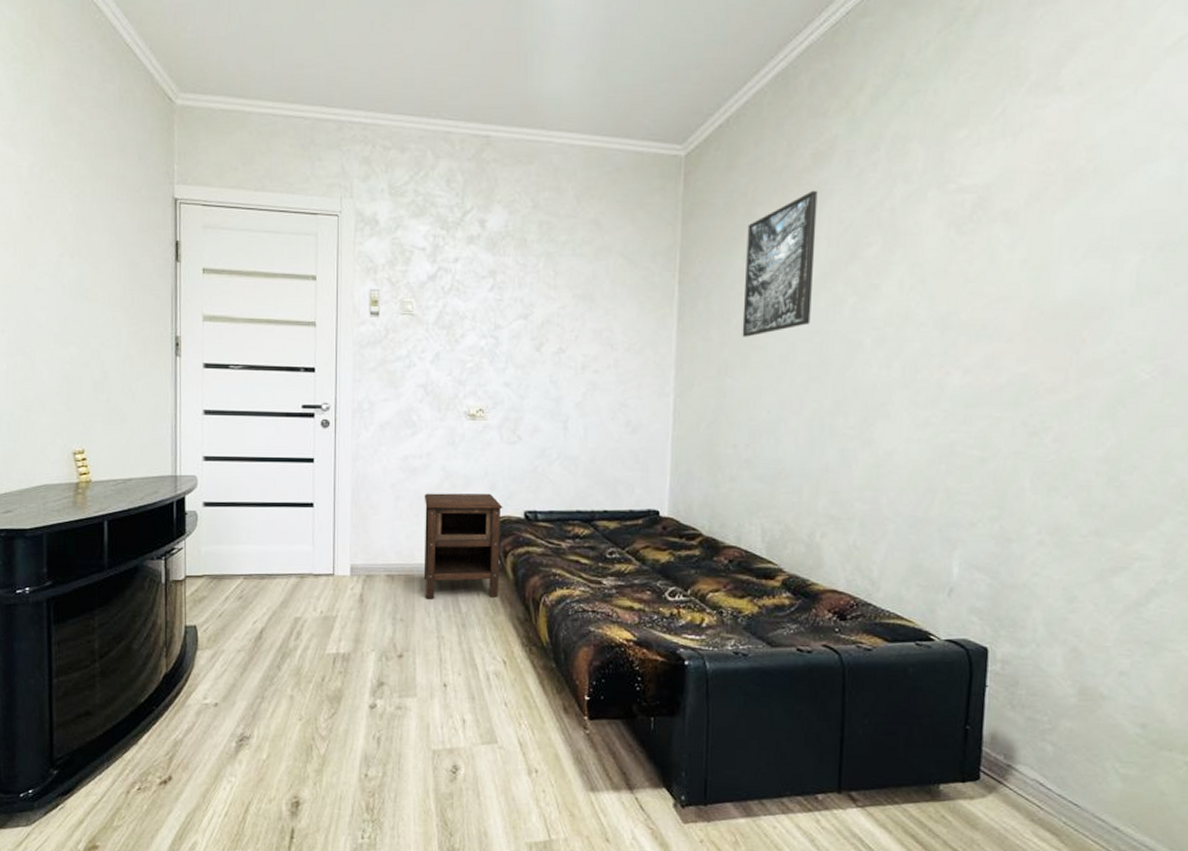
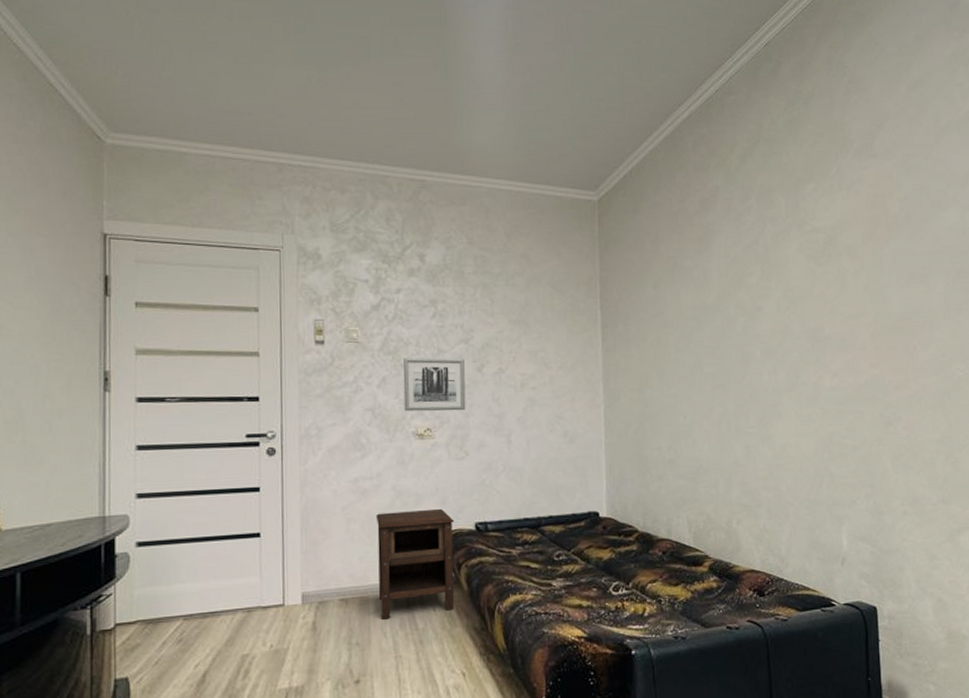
wall art: none [457,333,522,392] -> present [403,357,466,412]
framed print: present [742,190,818,337] -> none [654,230,711,353]

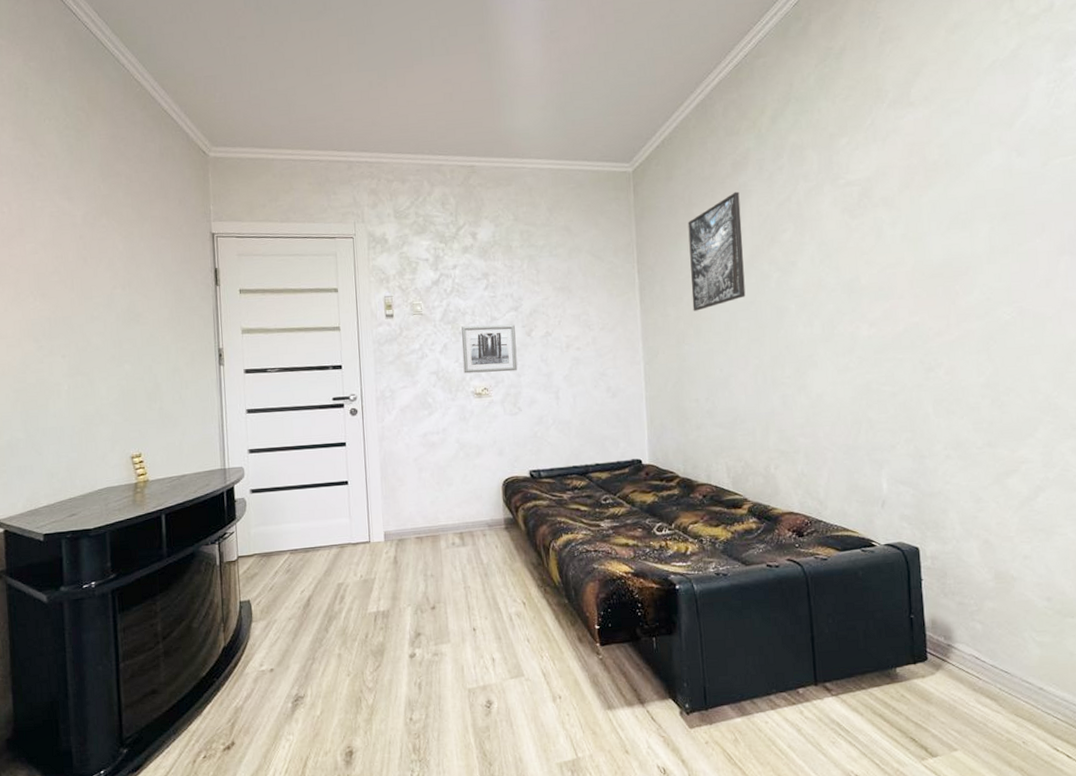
nightstand: present [375,508,455,620] -> none [443,458,514,555]
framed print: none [654,230,711,353] -> present [688,191,746,311]

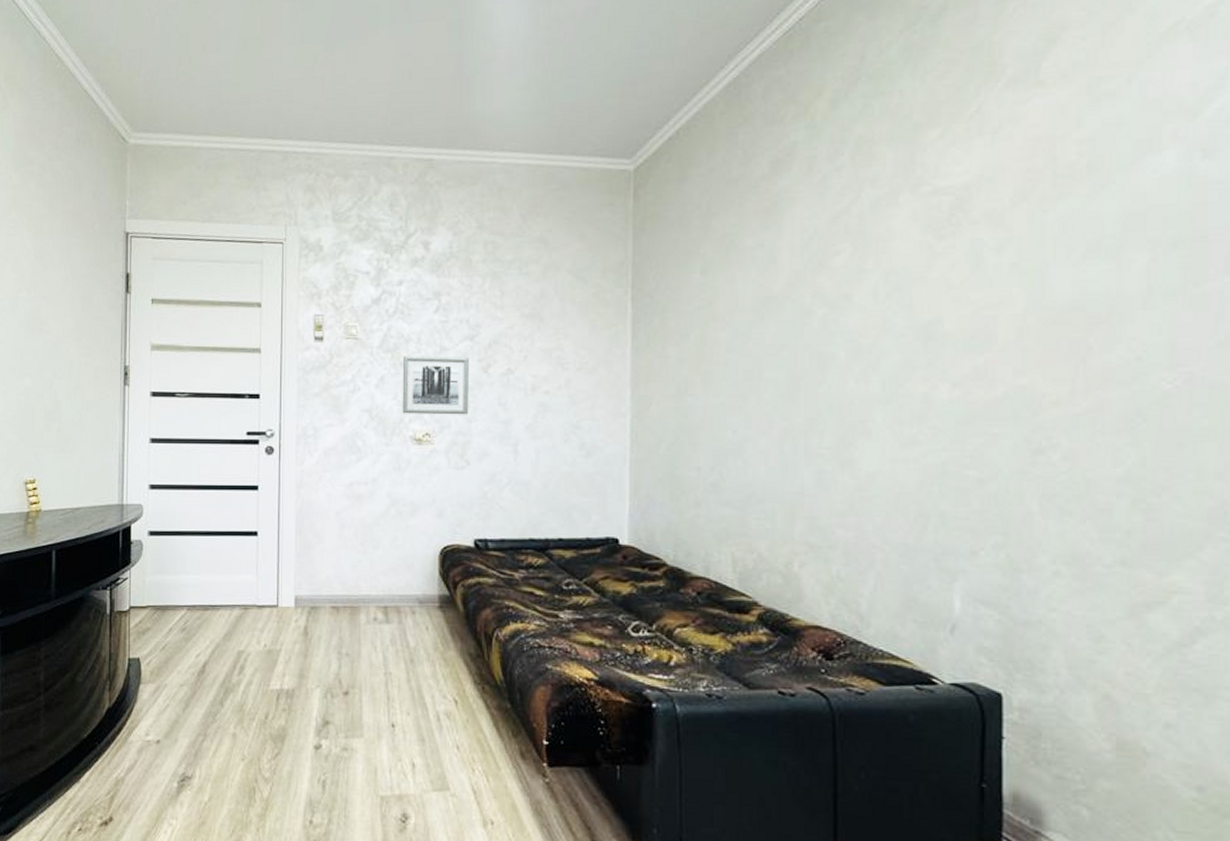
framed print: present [688,191,746,311] -> none [702,199,778,353]

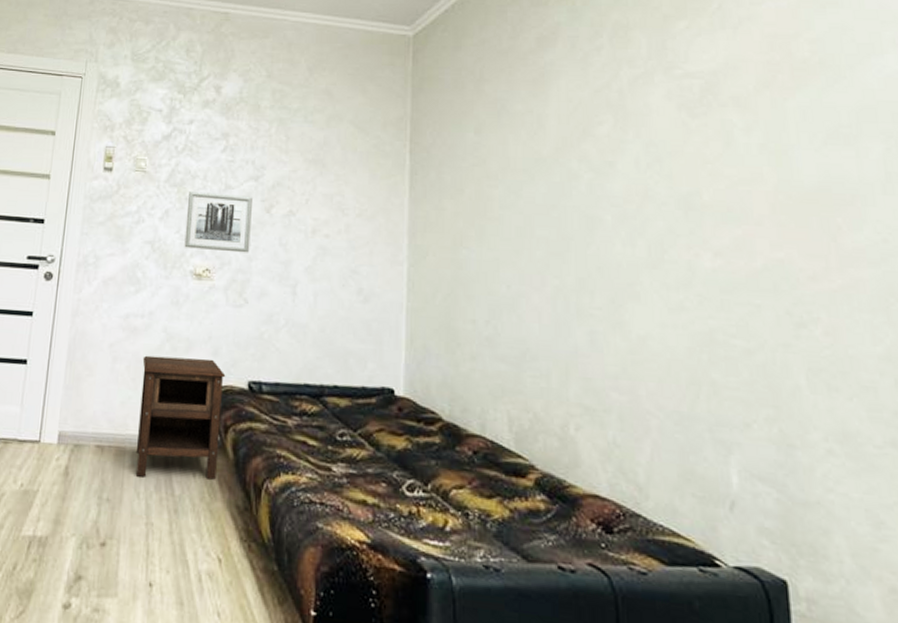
nightstand: none [369,520,452,633] -> present [136,355,226,480]

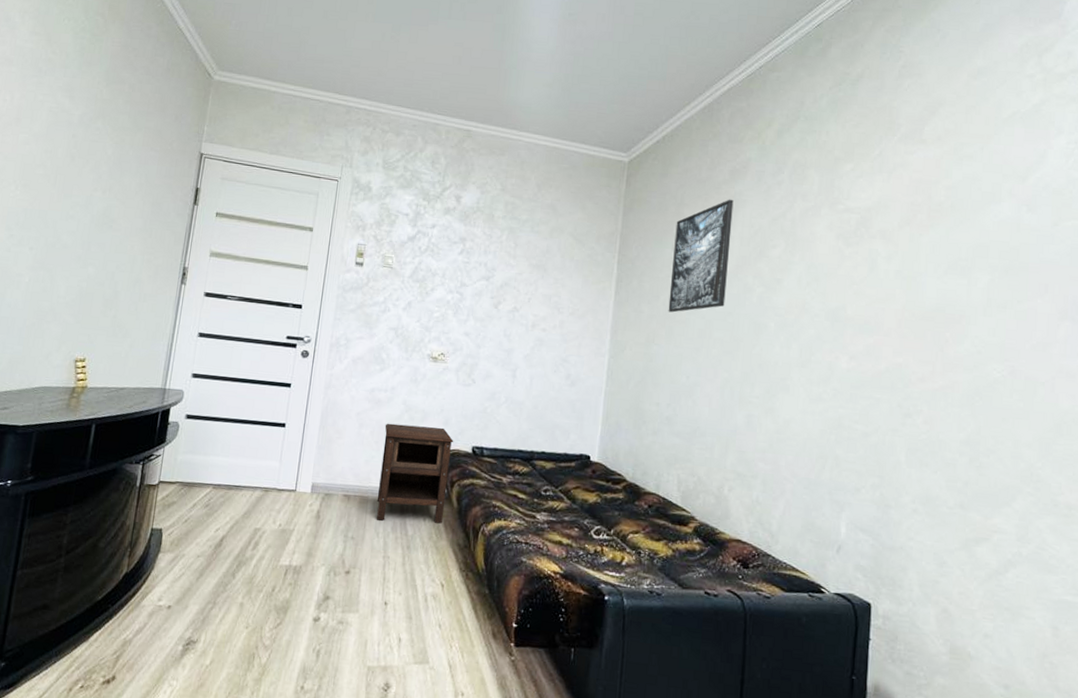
wall art: present [184,191,252,253] -> none [423,287,483,342]
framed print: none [476,71,546,209] -> present [668,199,734,313]

